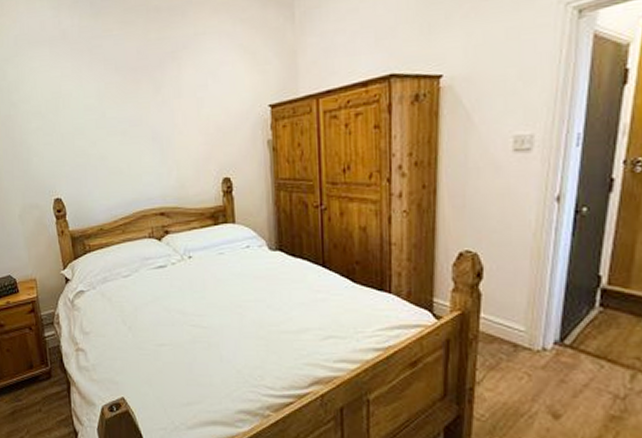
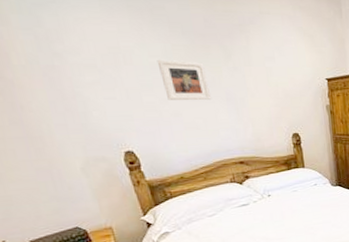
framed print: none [90,99,138,143] -> present [157,59,212,101]

